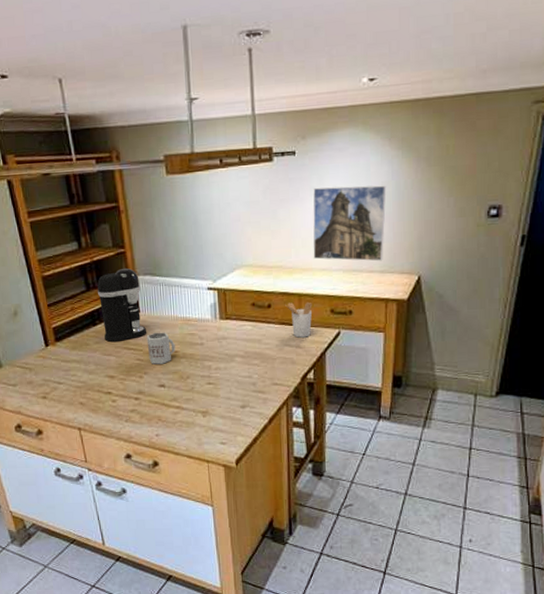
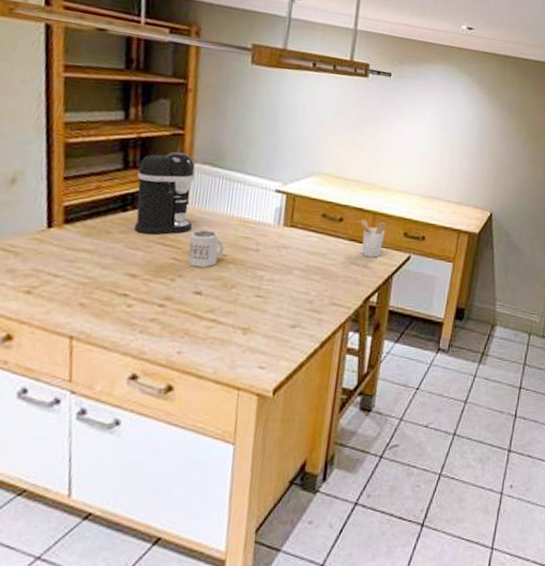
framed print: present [313,185,387,262] -> none [394,111,472,193]

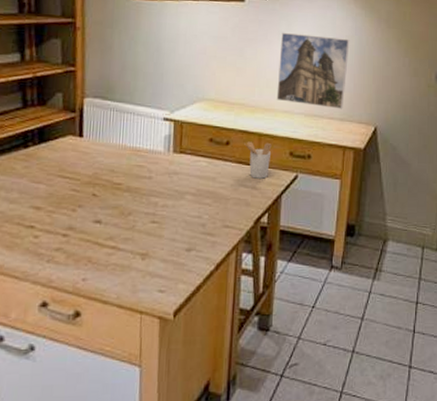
coffee maker: present [134,151,196,235] -> none [36,87,89,168]
mug: present [188,230,225,268] -> none [86,161,119,197]
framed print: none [394,111,472,193] -> present [276,32,350,109]

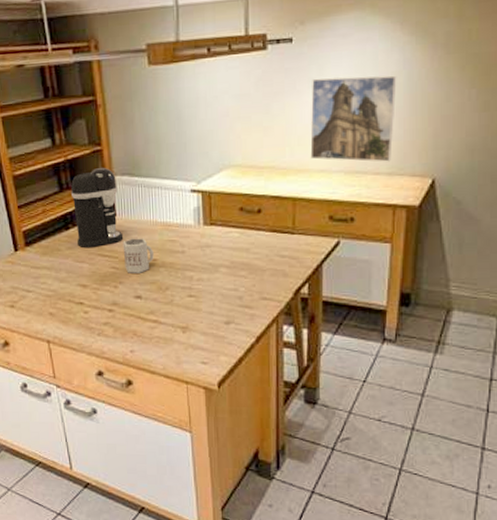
coffee maker: none [36,87,89,168] -> present [71,167,124,247]
mug: none [86,161,119,197] -> present [123,238,154,273]
utensil holder: present [244,141,272,179] -> none [277,207,308,247]

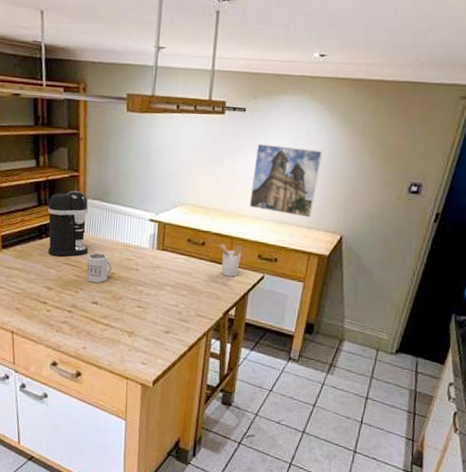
utensil holder: none [277,207,308,247] -> present [218,243,243,277]

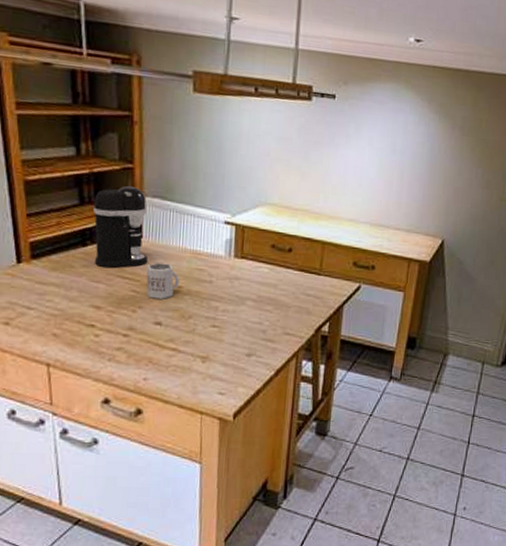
utensil holder: present [218,243,243,277] -> none [307,249,336,288]
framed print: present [249,143,323,218] -> none [342,135,421,220]

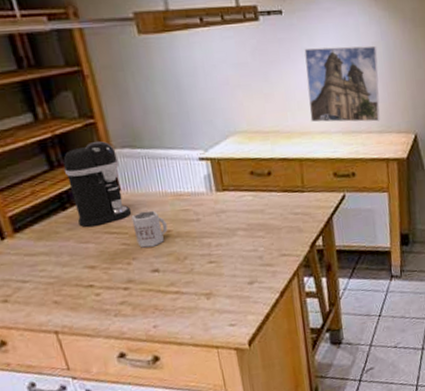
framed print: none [342,135,421,220] -> present [304,45,380,122]

